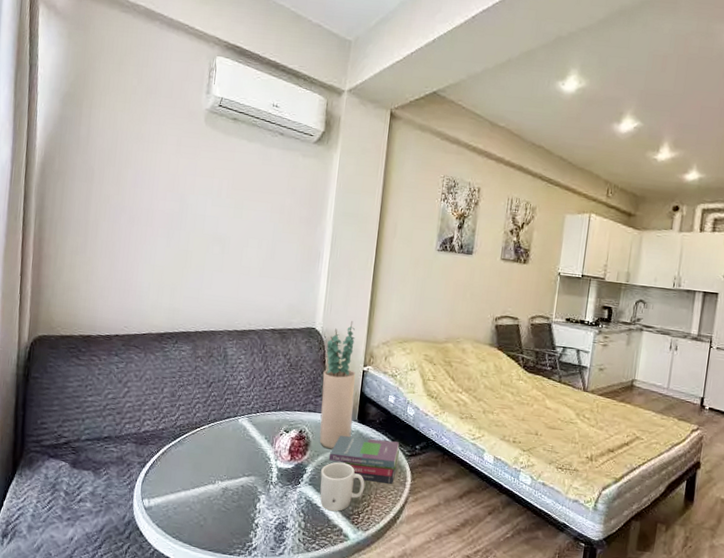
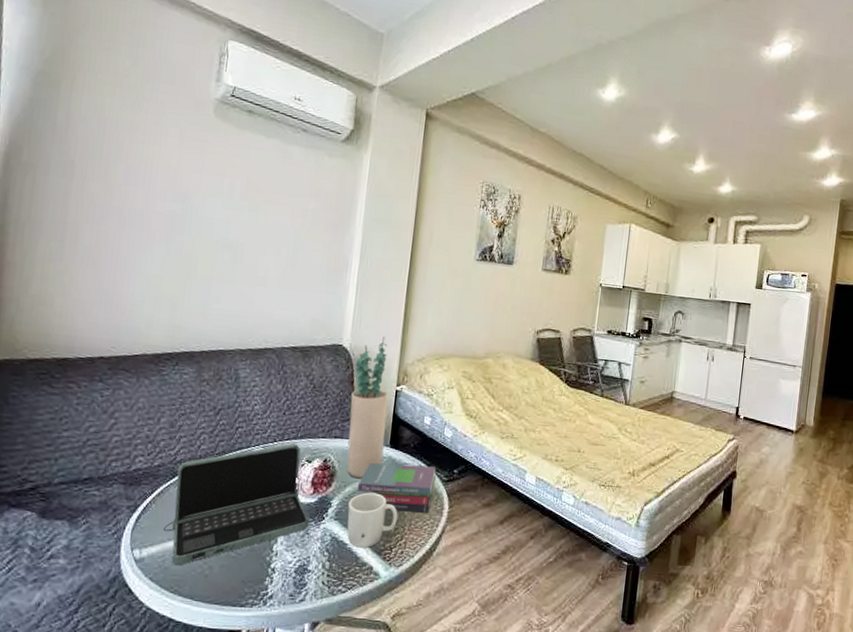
laptop: none [167,415,287,516] -> present [164,443,309,566]

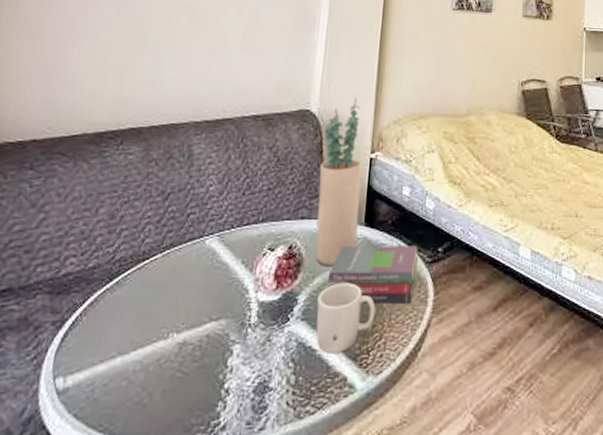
laptop: present [164,443,309,566] -> none [95,229,271,395]

